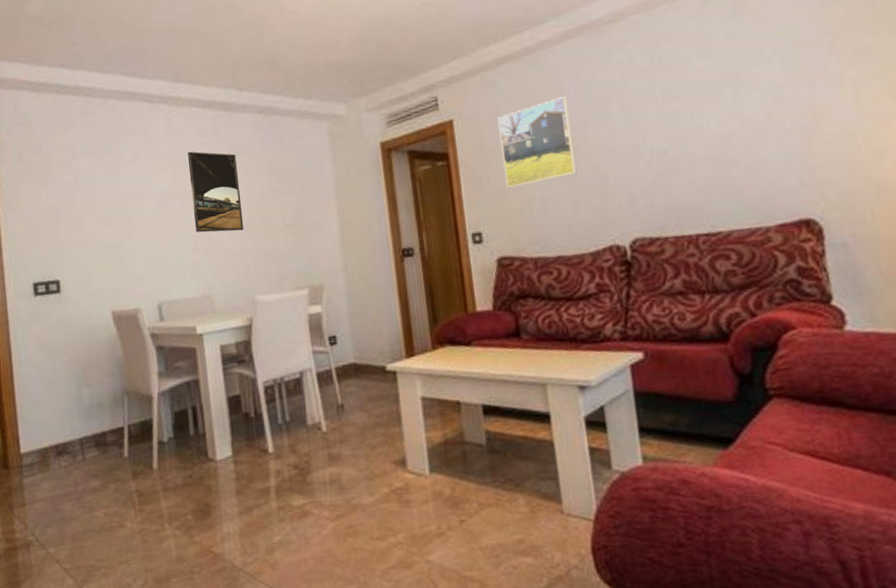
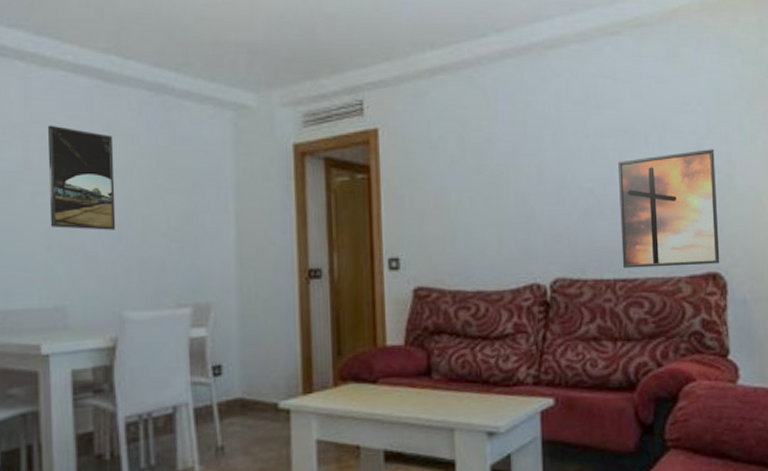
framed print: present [497,96,578,189] -> none [426,119,505,212]
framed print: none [690,95,813,223] -> present [618,149,720,268]

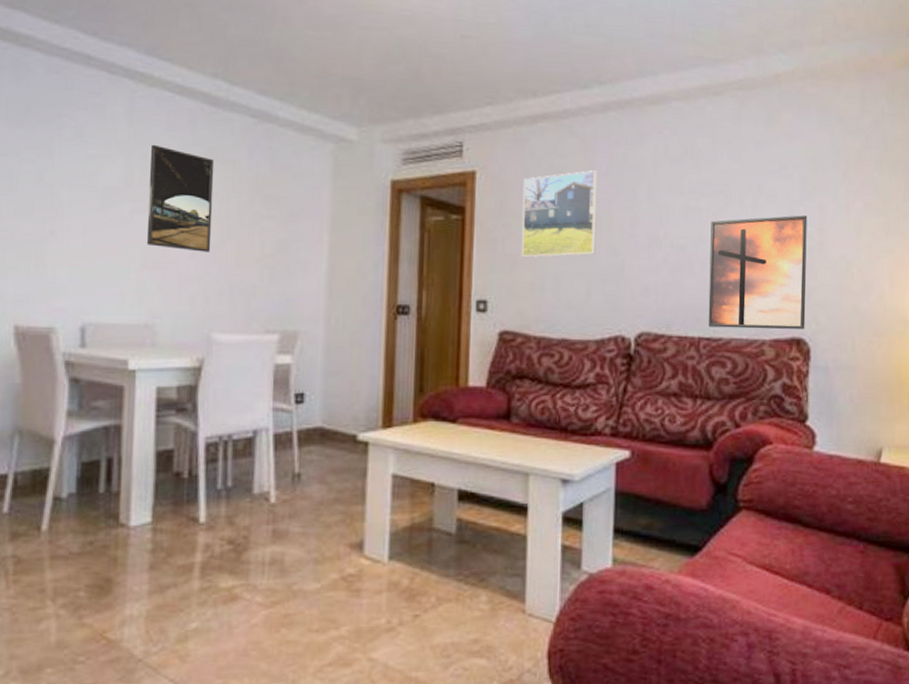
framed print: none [426,119,505,212] -> present [522,170,598,258]

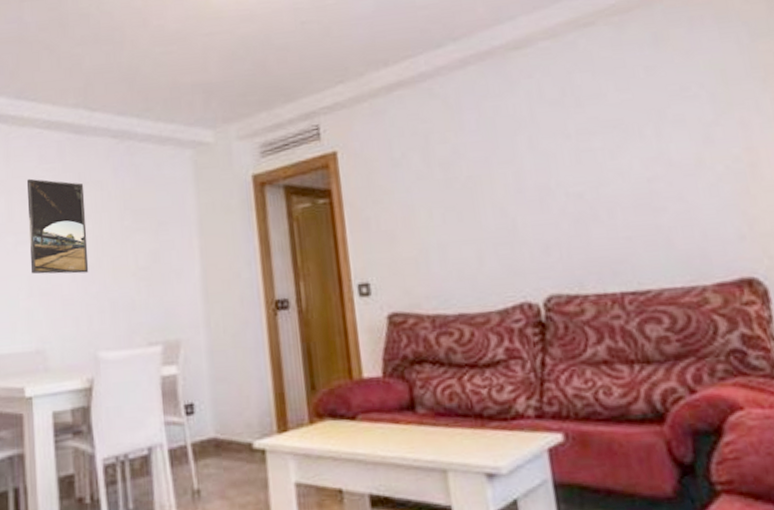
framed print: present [522,170,598,258] -> none [388,129,481,233]
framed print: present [708,215,808,329] -> none [609,136,756,279]

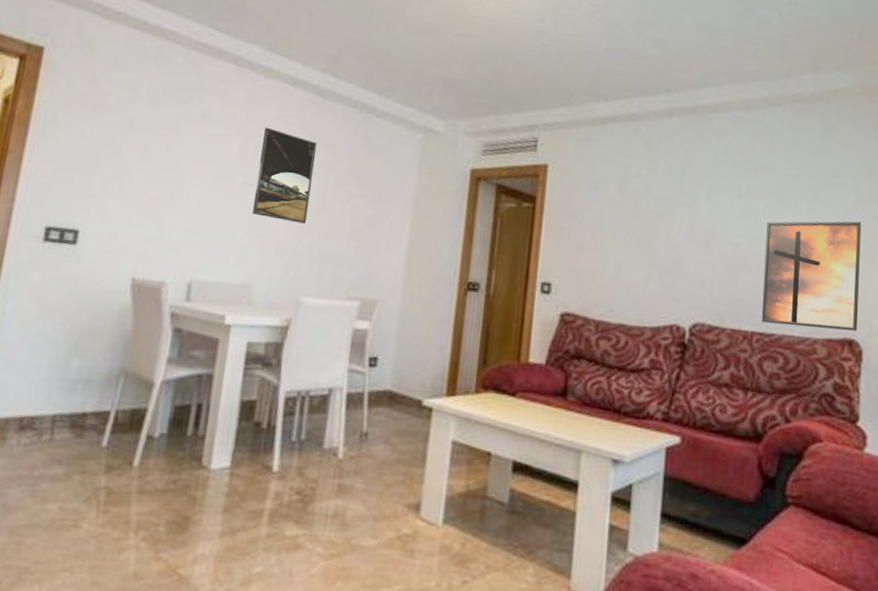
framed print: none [609,136,756,279] -> present [761,221,862,331]

